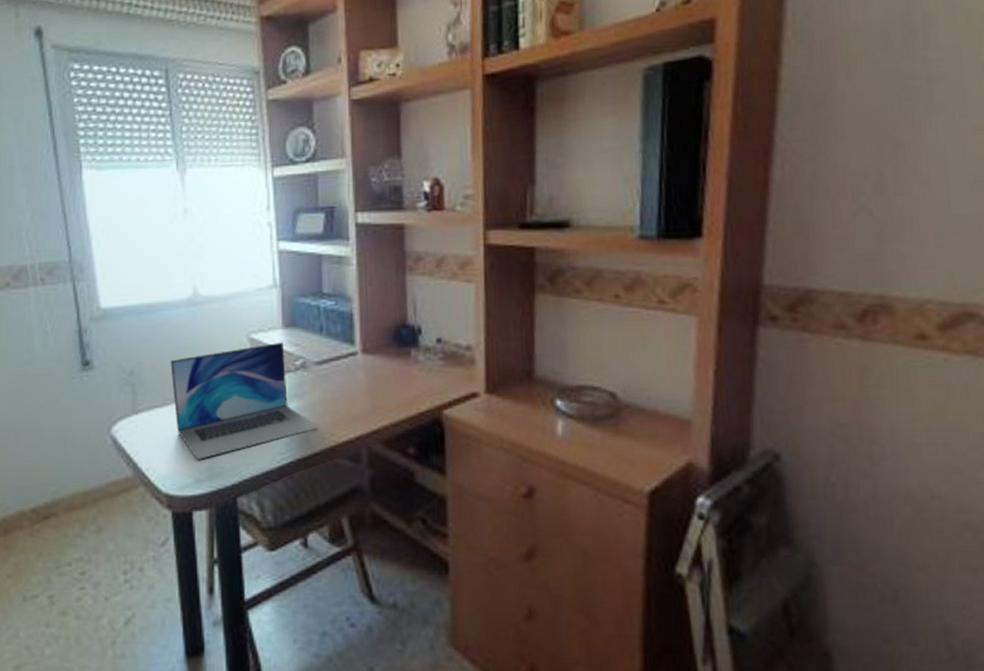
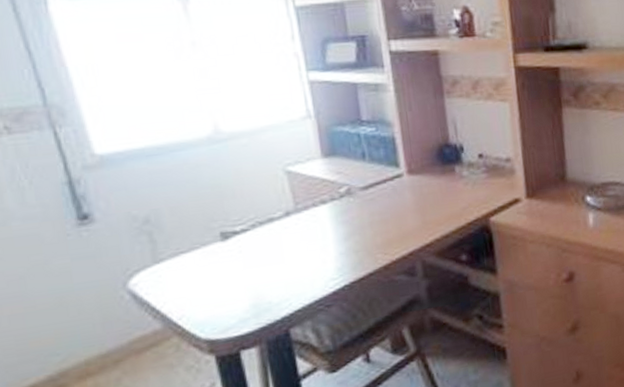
laptop: present [170,342,317,459] -> none [194,171,368,299]

